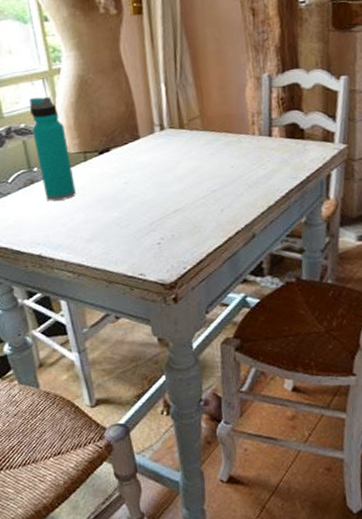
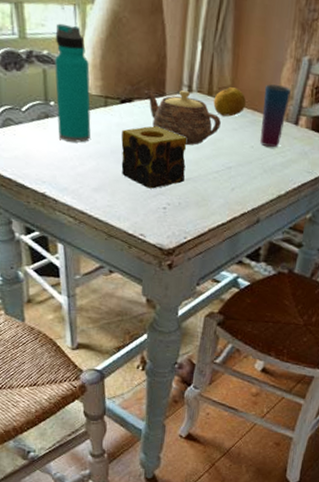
candle: none [105,168,173,228] -> present [121,126,187,189]
teapot: none [119,130,198,180] -> present [144,90,221,146]
fruit: none [186,116,218,145] -> present [213,87,247,117]
cup: none [232,104,259,163] -> present [260,84,291,147]

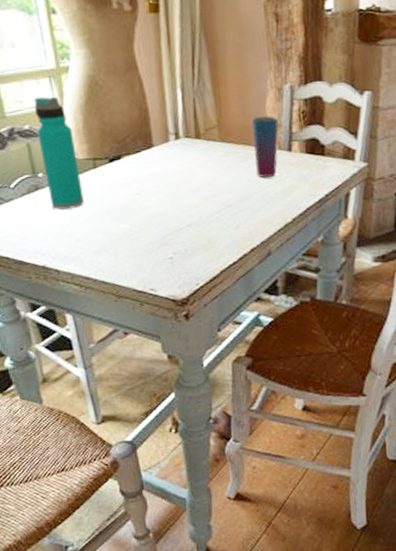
candle: present [121,126,187,189] -> none [115,178,186,241]
teapot: present [144,90,221,146] -> none [131,138,214,192]
fruit: present [213,87,247,117] -> none [202,127,236,156]

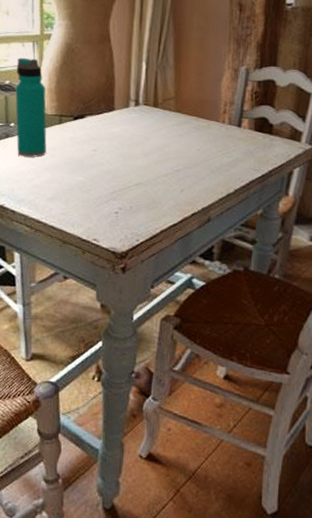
cup: present [251,116,279,177] -> none [205,93,231,149]

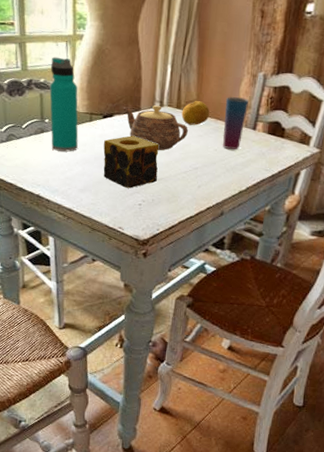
candle: none [74,138,136,195] -> present [103,136,159,188]
teapot: none [95,105,167,153] -> present [123,105,188,151]
fruit: none [159,98,190,124] -> present [181,101,210,125]
cup: none [205,93,231,149] -> present [223,97,249,149]

